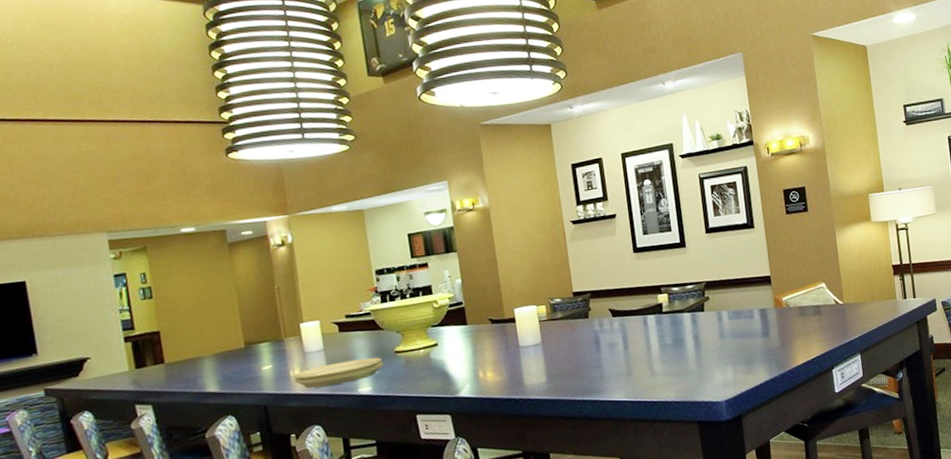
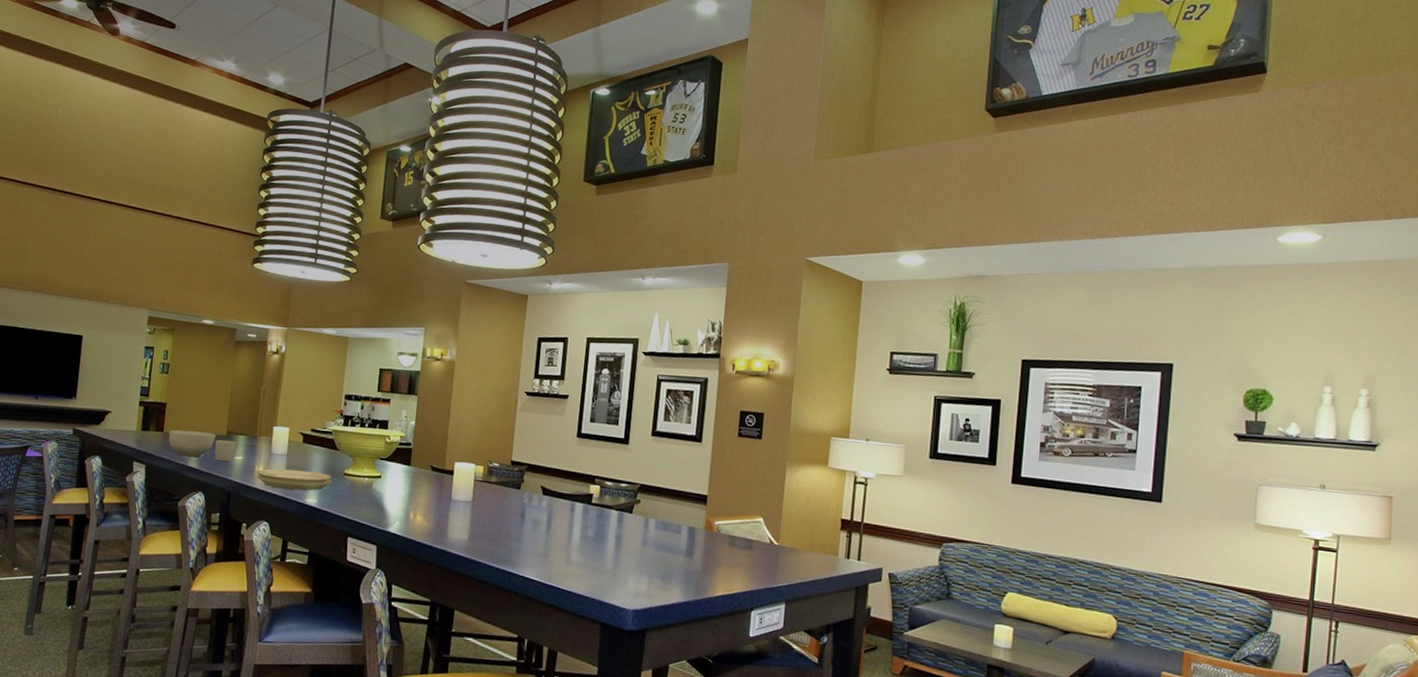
bowl: none [171,349,233,384] -> present [168,429,216,457]
cup: none [233,350,261,378] -> present [214,440,237,462]

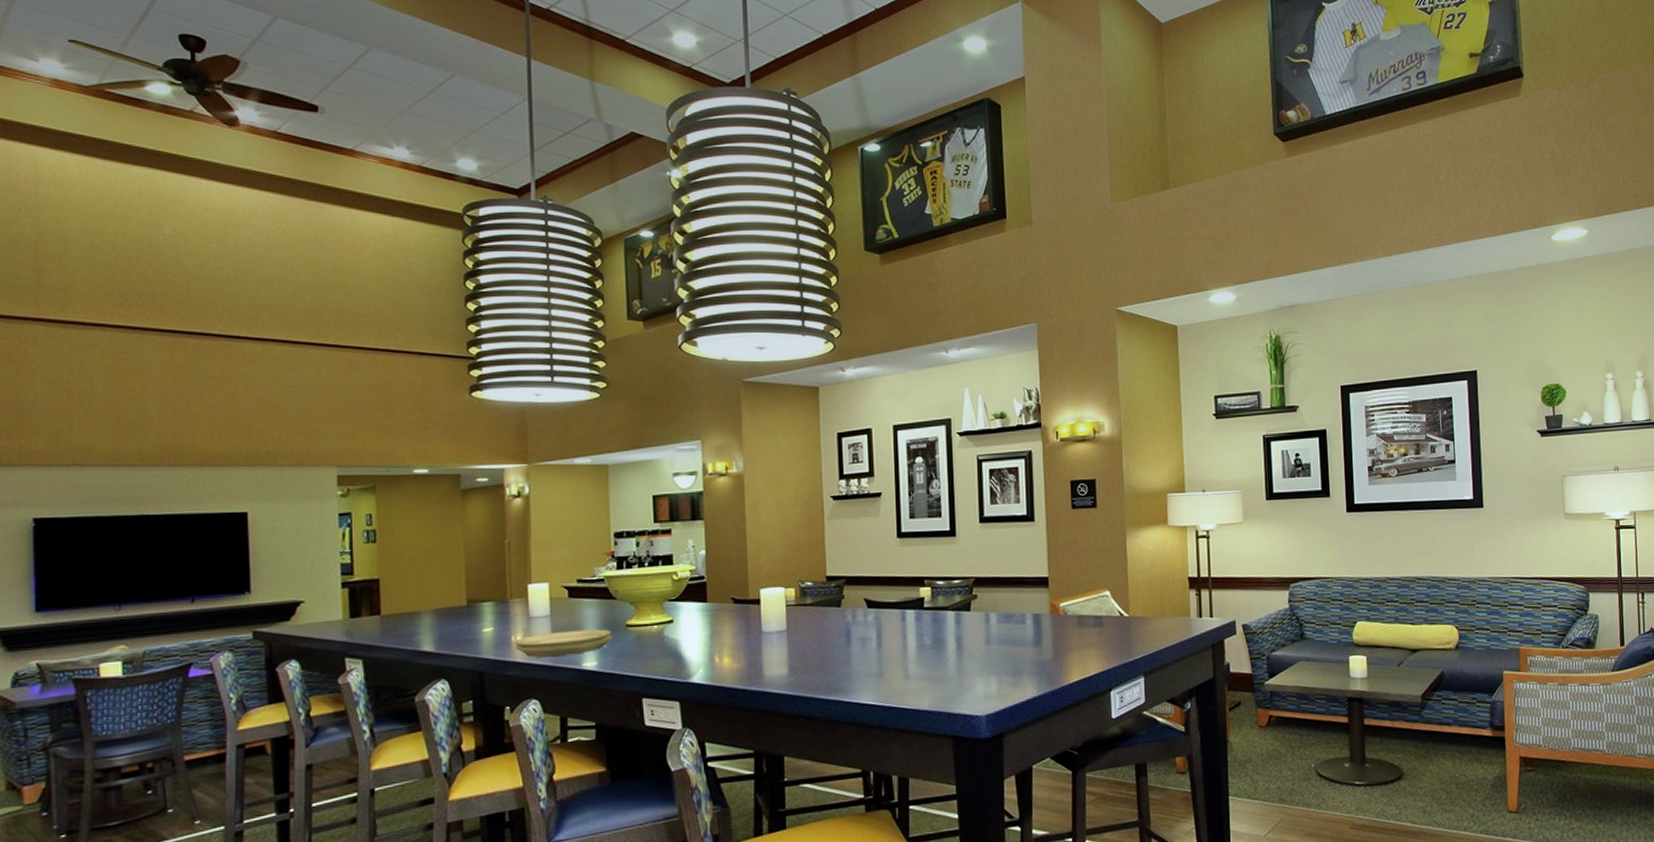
bowl: present [168,429,216,457] -> none [388,605,453,640]
cup: present [214,440,237,462] -> none [453,610,482,639]

